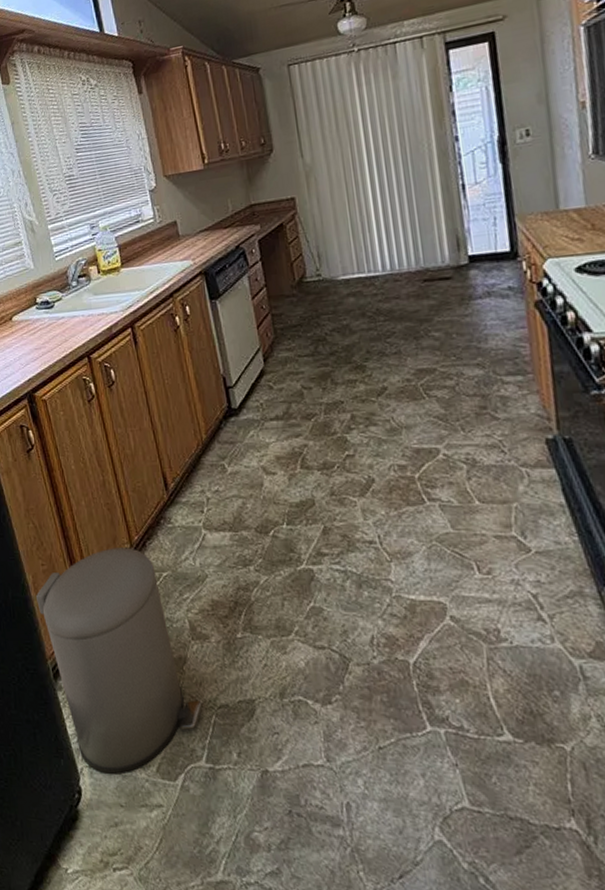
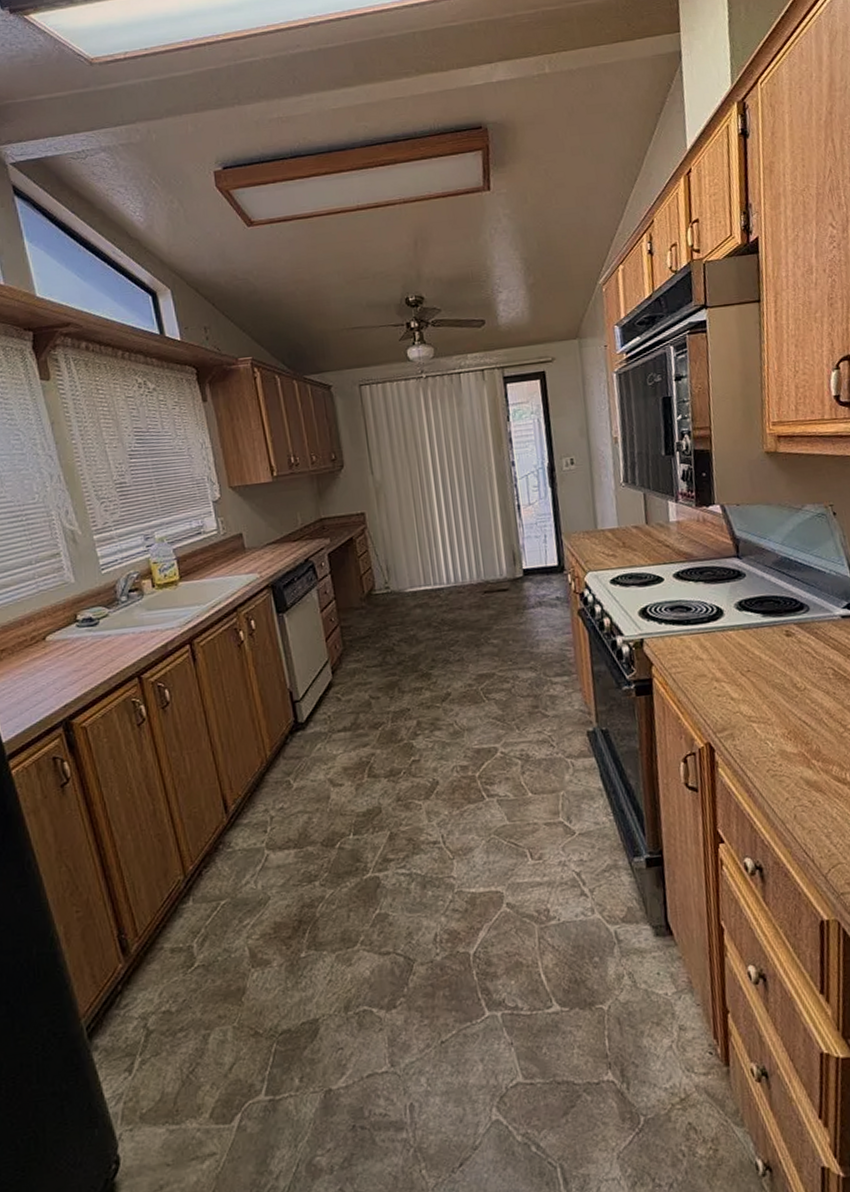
pedal bin: present [35,547,203,775] -> none [67,879,263,1134]

